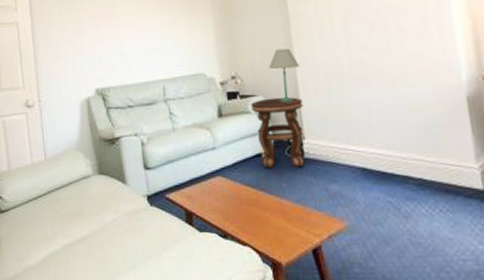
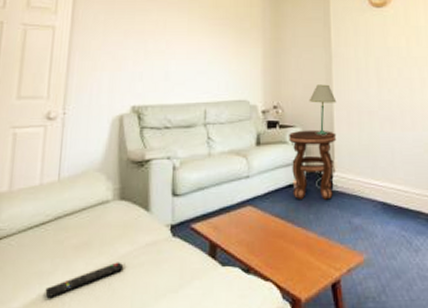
remote control: none [51,228,112,258] -> present [45,262,124,299]

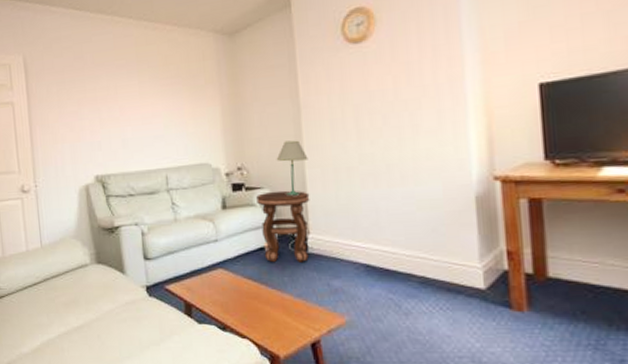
remote control: present [45,262,124,299] -> none [46,317,109,346]

